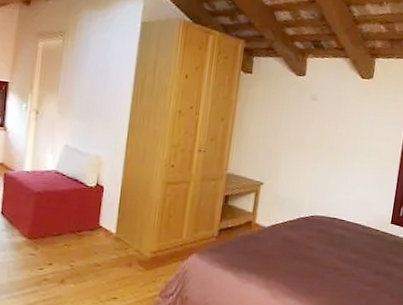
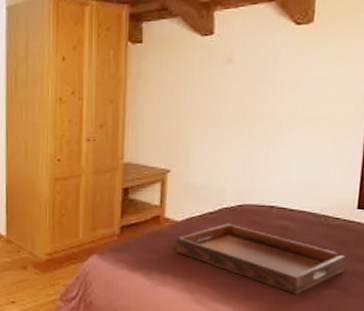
serving tray: none [261,230,381,291] -> present [175,223,345,294]

